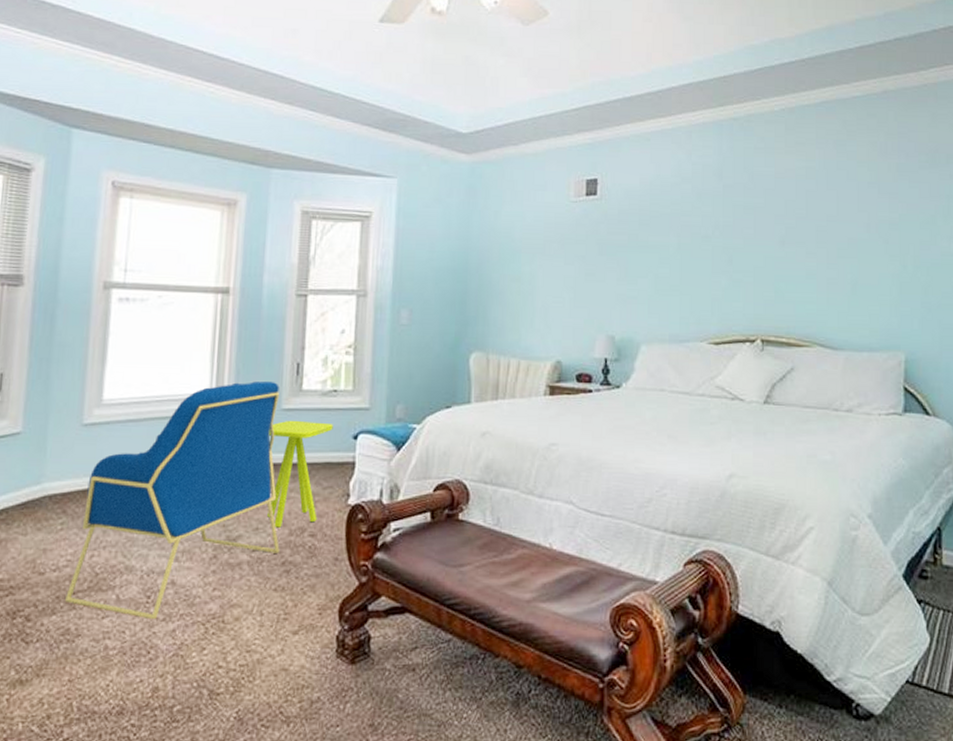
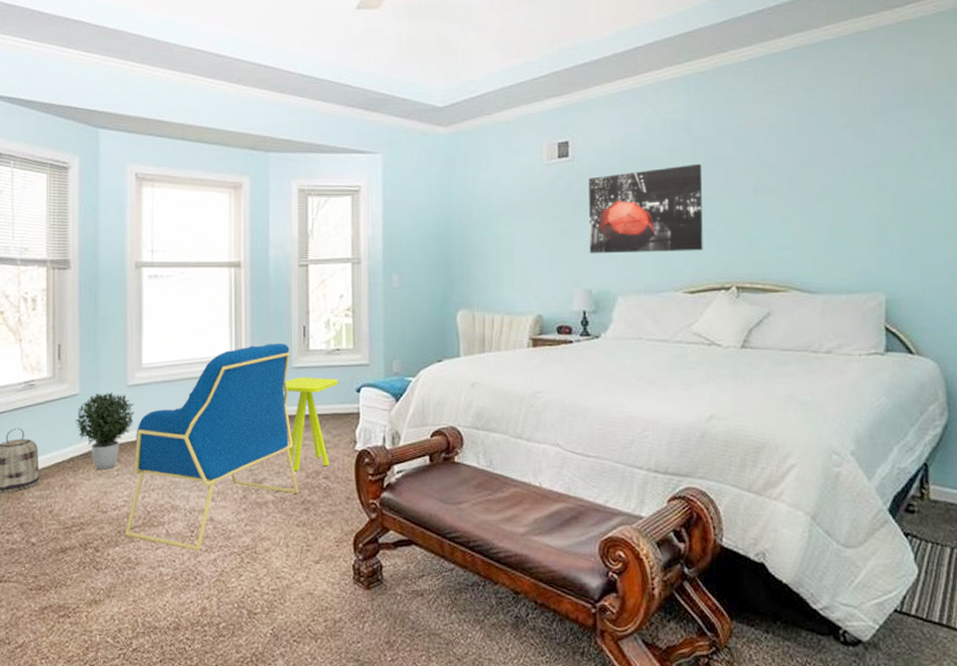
potted plant: none [13,431,89,524] -> present [75,392,135,470]
wall art: none [613,210,732,301] -> present [588,163,703,254]

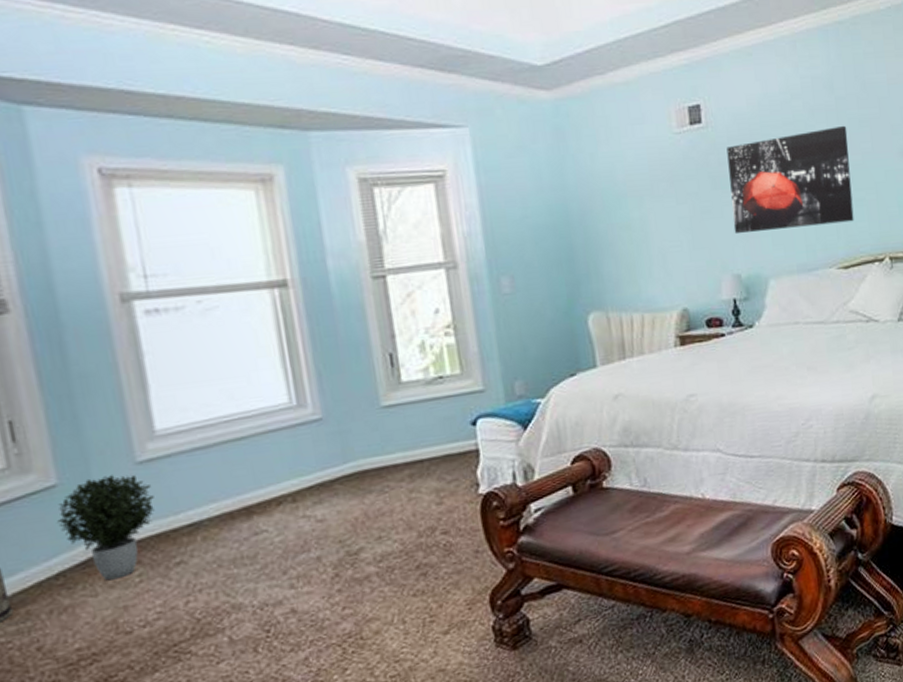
armchair: present [125,343,299,551] -> none [160,378,411,657]
side table: present [283,377,338,471] -> none [371,413,447,533]

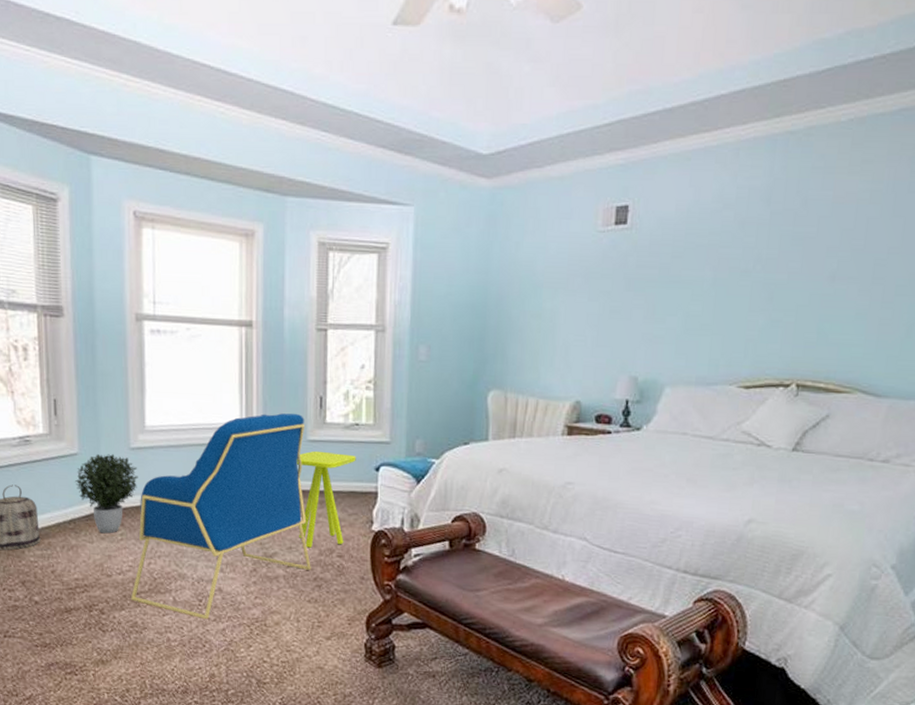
armchair: none [160,378,411,657] -> present [131,413,311,620]
side table: none [371,413,447,533] -> present [296,450,356,548]
wall art: present [726,125,854,234] -> none [639,241,777,342]

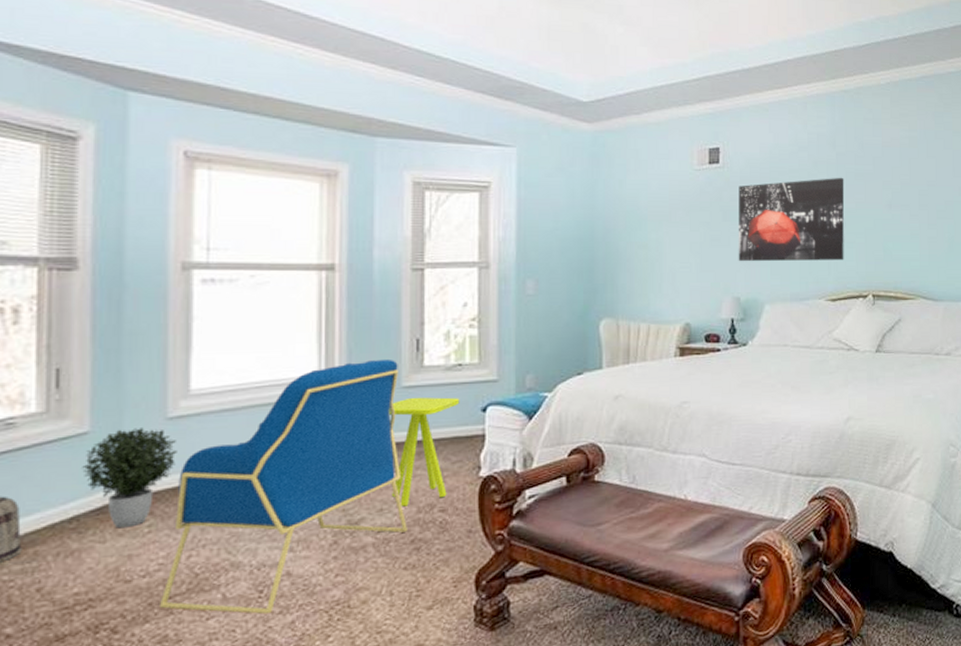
wall art: none [639,241,777,342] -> present [738,177,845,262]

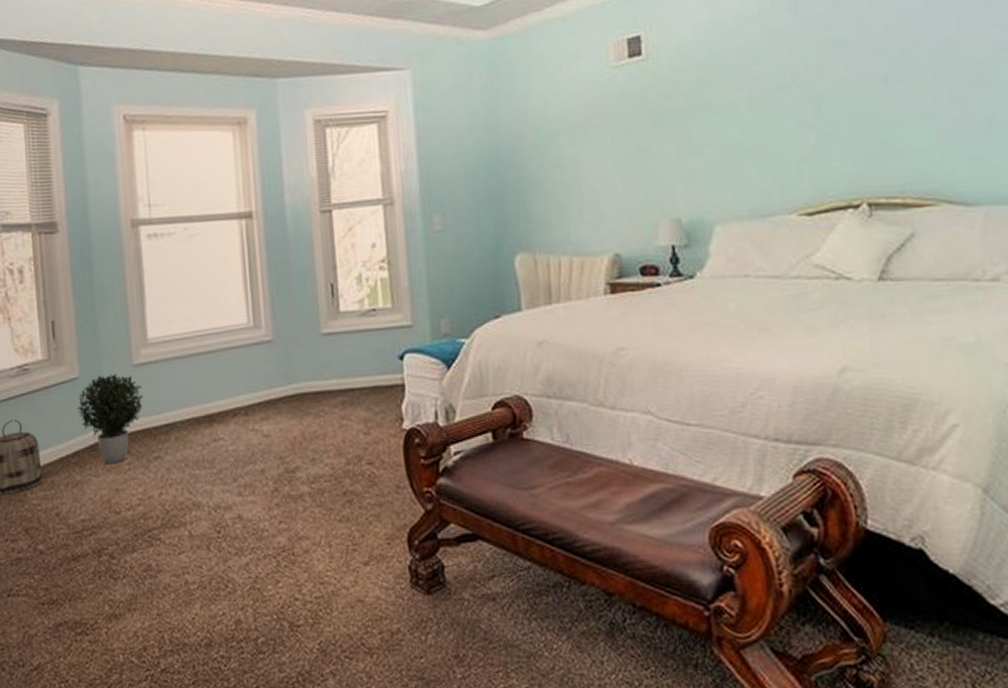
armchair: present [160,359,407,614] -> none [143,305,339,554]
side table: present [388,397,460,507] -> none [311,344,377,457]
wall art: present [738,177,845,262] -> none [669,50,822,175]

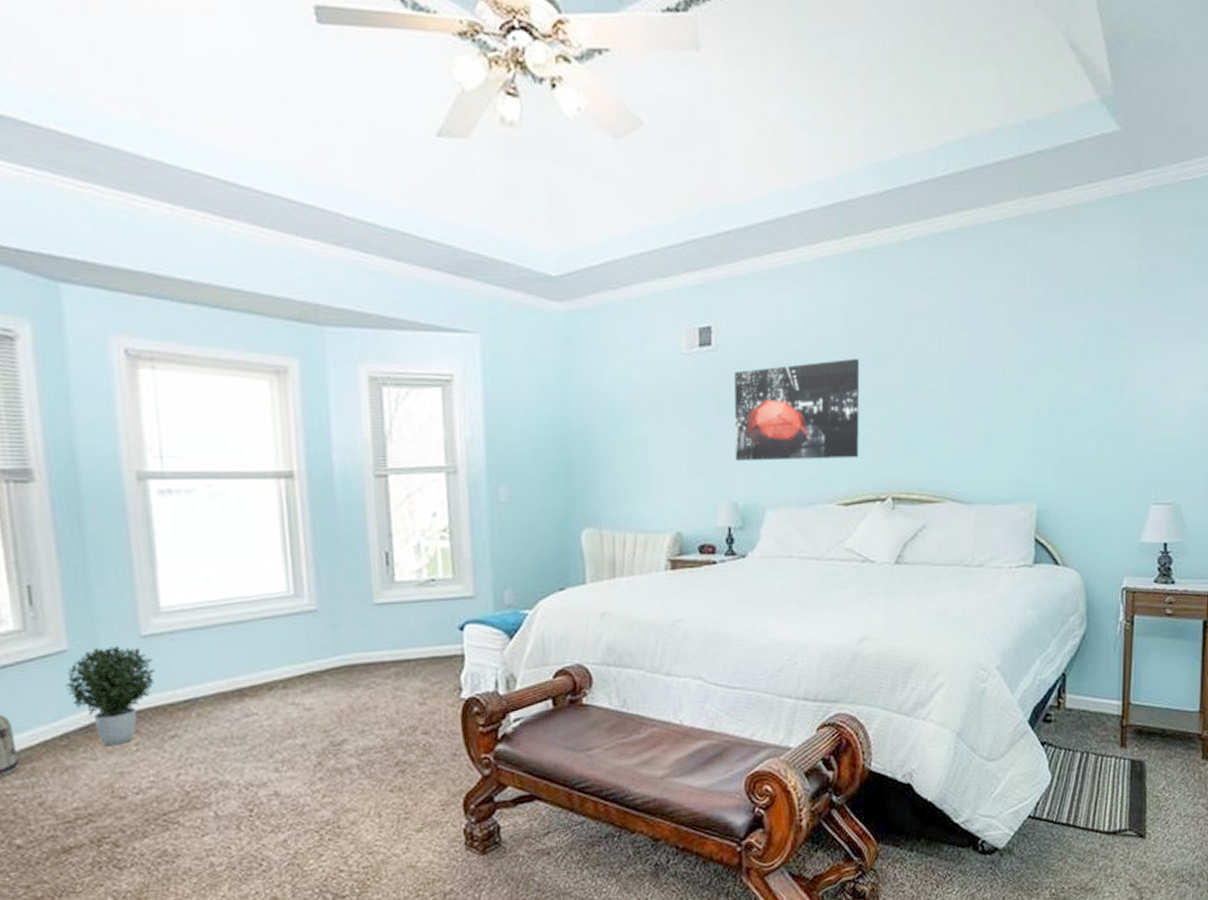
wall art: none [669,50,822,175] -> present [734,358,860,462]

